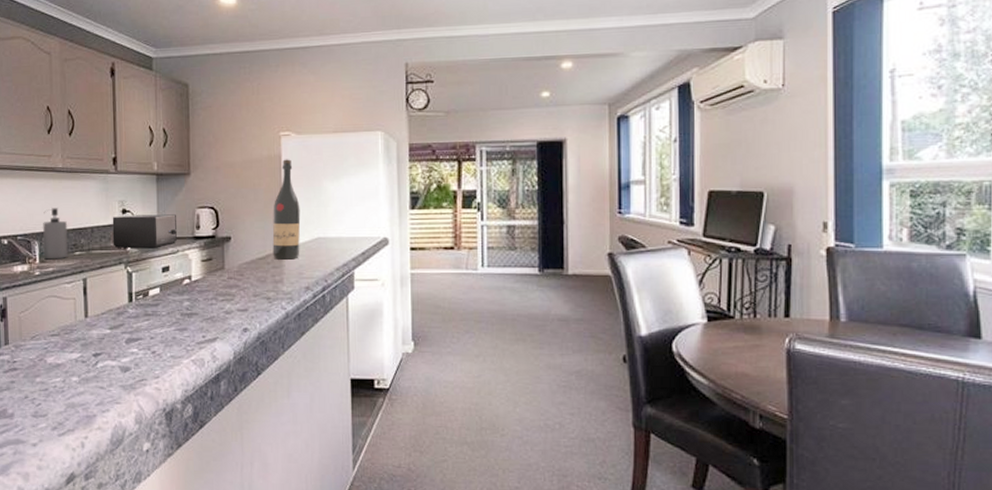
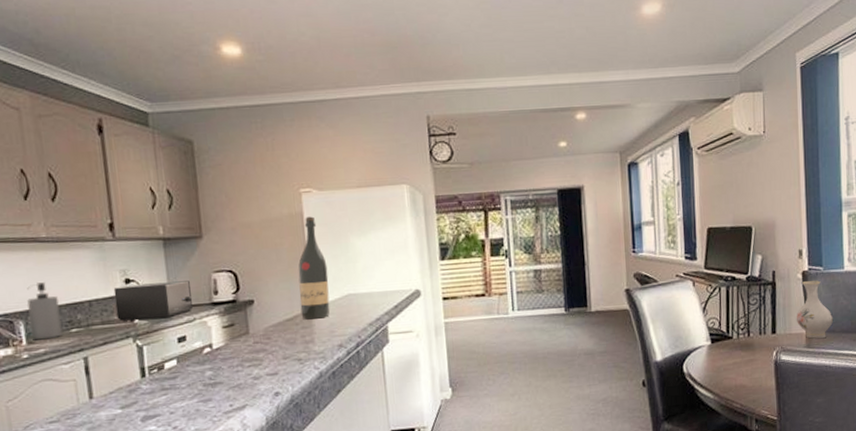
vase: none [816,259,867,329] -> present [796,280,834,339]

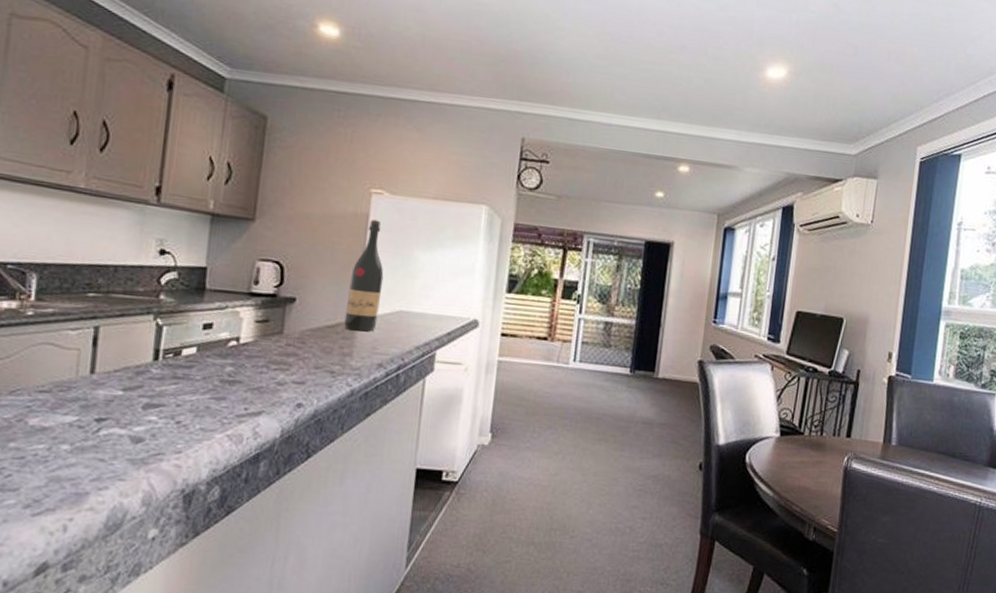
soap dispenser: present [27,282,63,341] -> none [43,236,82,299]
toaster: present [113,280,193,321] -> none [142,257,230,301]
vase: present [796,280,834,339] -> none [874,387,915,453]

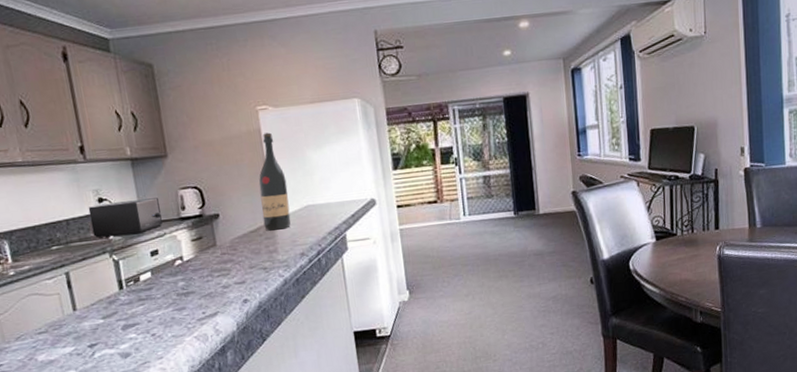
toaster: none [142,257,230,301] -> present [88,198,163,238]

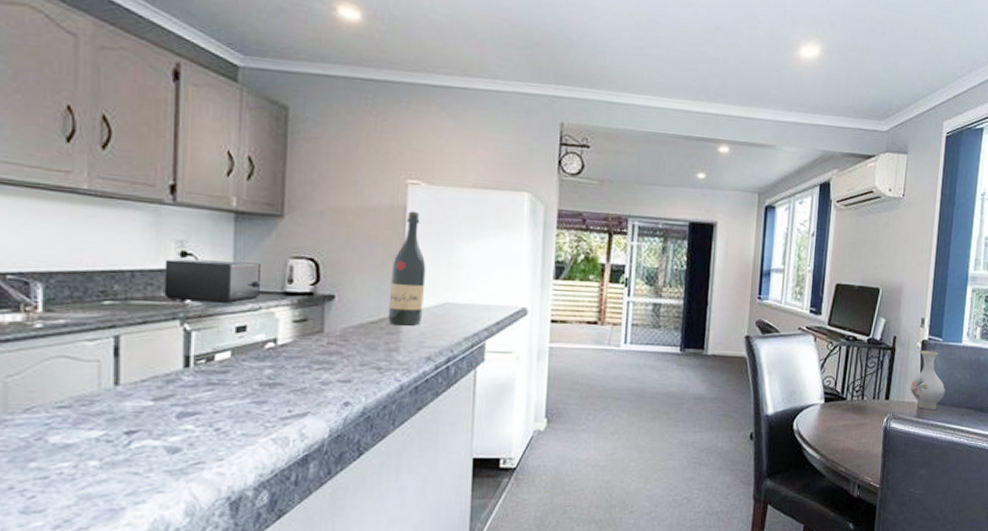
vase: none [738,176,776,234] -> present [910,351,946,410]

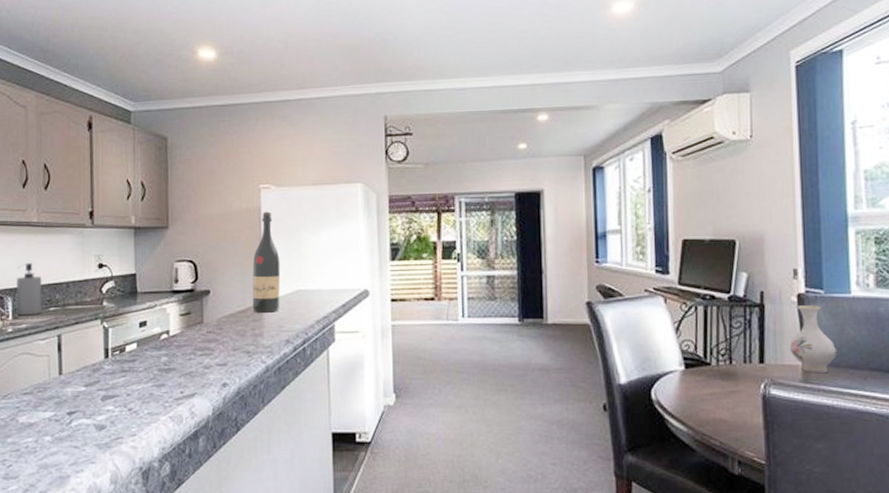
soap dispenser: none [51,241,92,309] -> present [16,263,42,316]
toaster: present [164,259,262,303] -> none [88,268,156,303]

